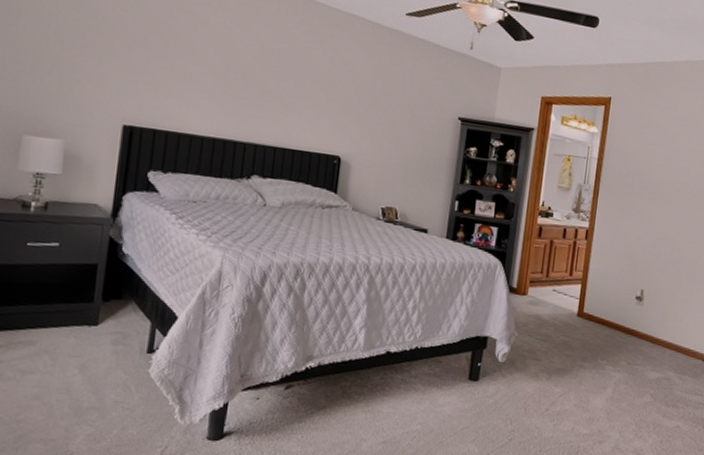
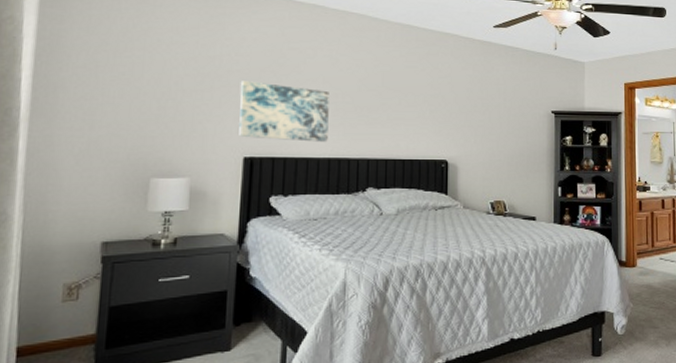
wall art: none [119,40,220,120] -> present [239,81,329,142]

